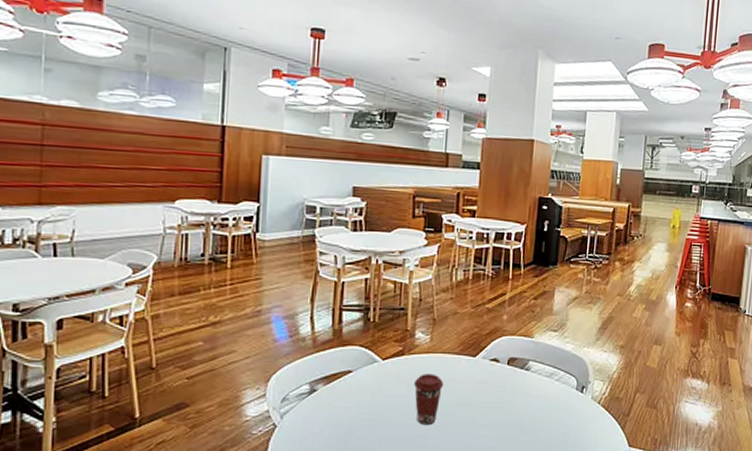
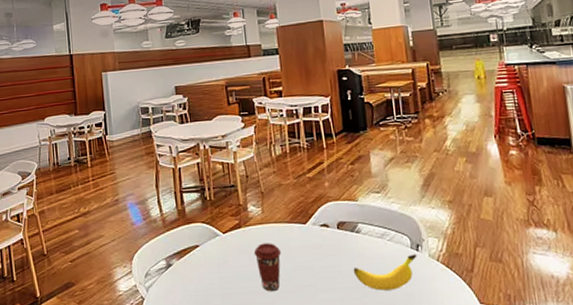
banana: none [515,395,581,430] -> present [353,253,417,291]

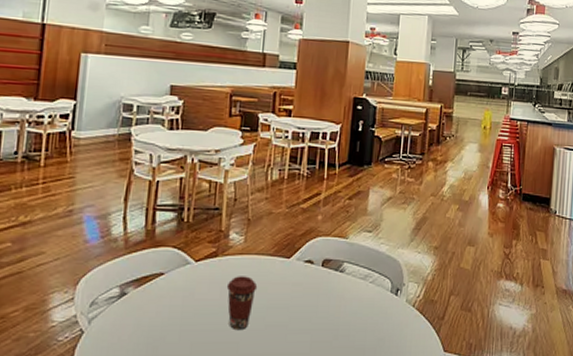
banana: present [353,253,417,291] -> none [329,298,395,334]

